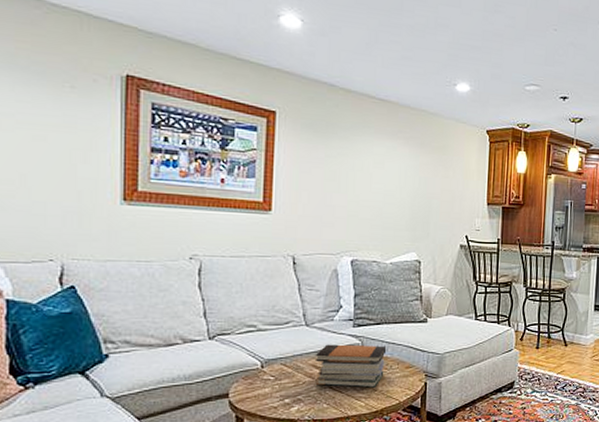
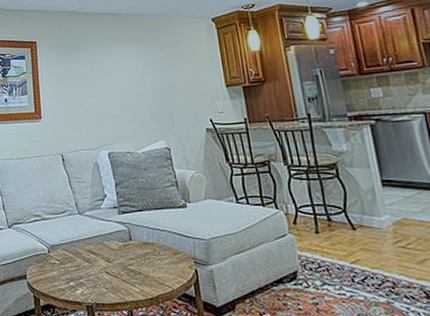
book stack: present [314,344,387,388] -> none [89,231,154,274]

